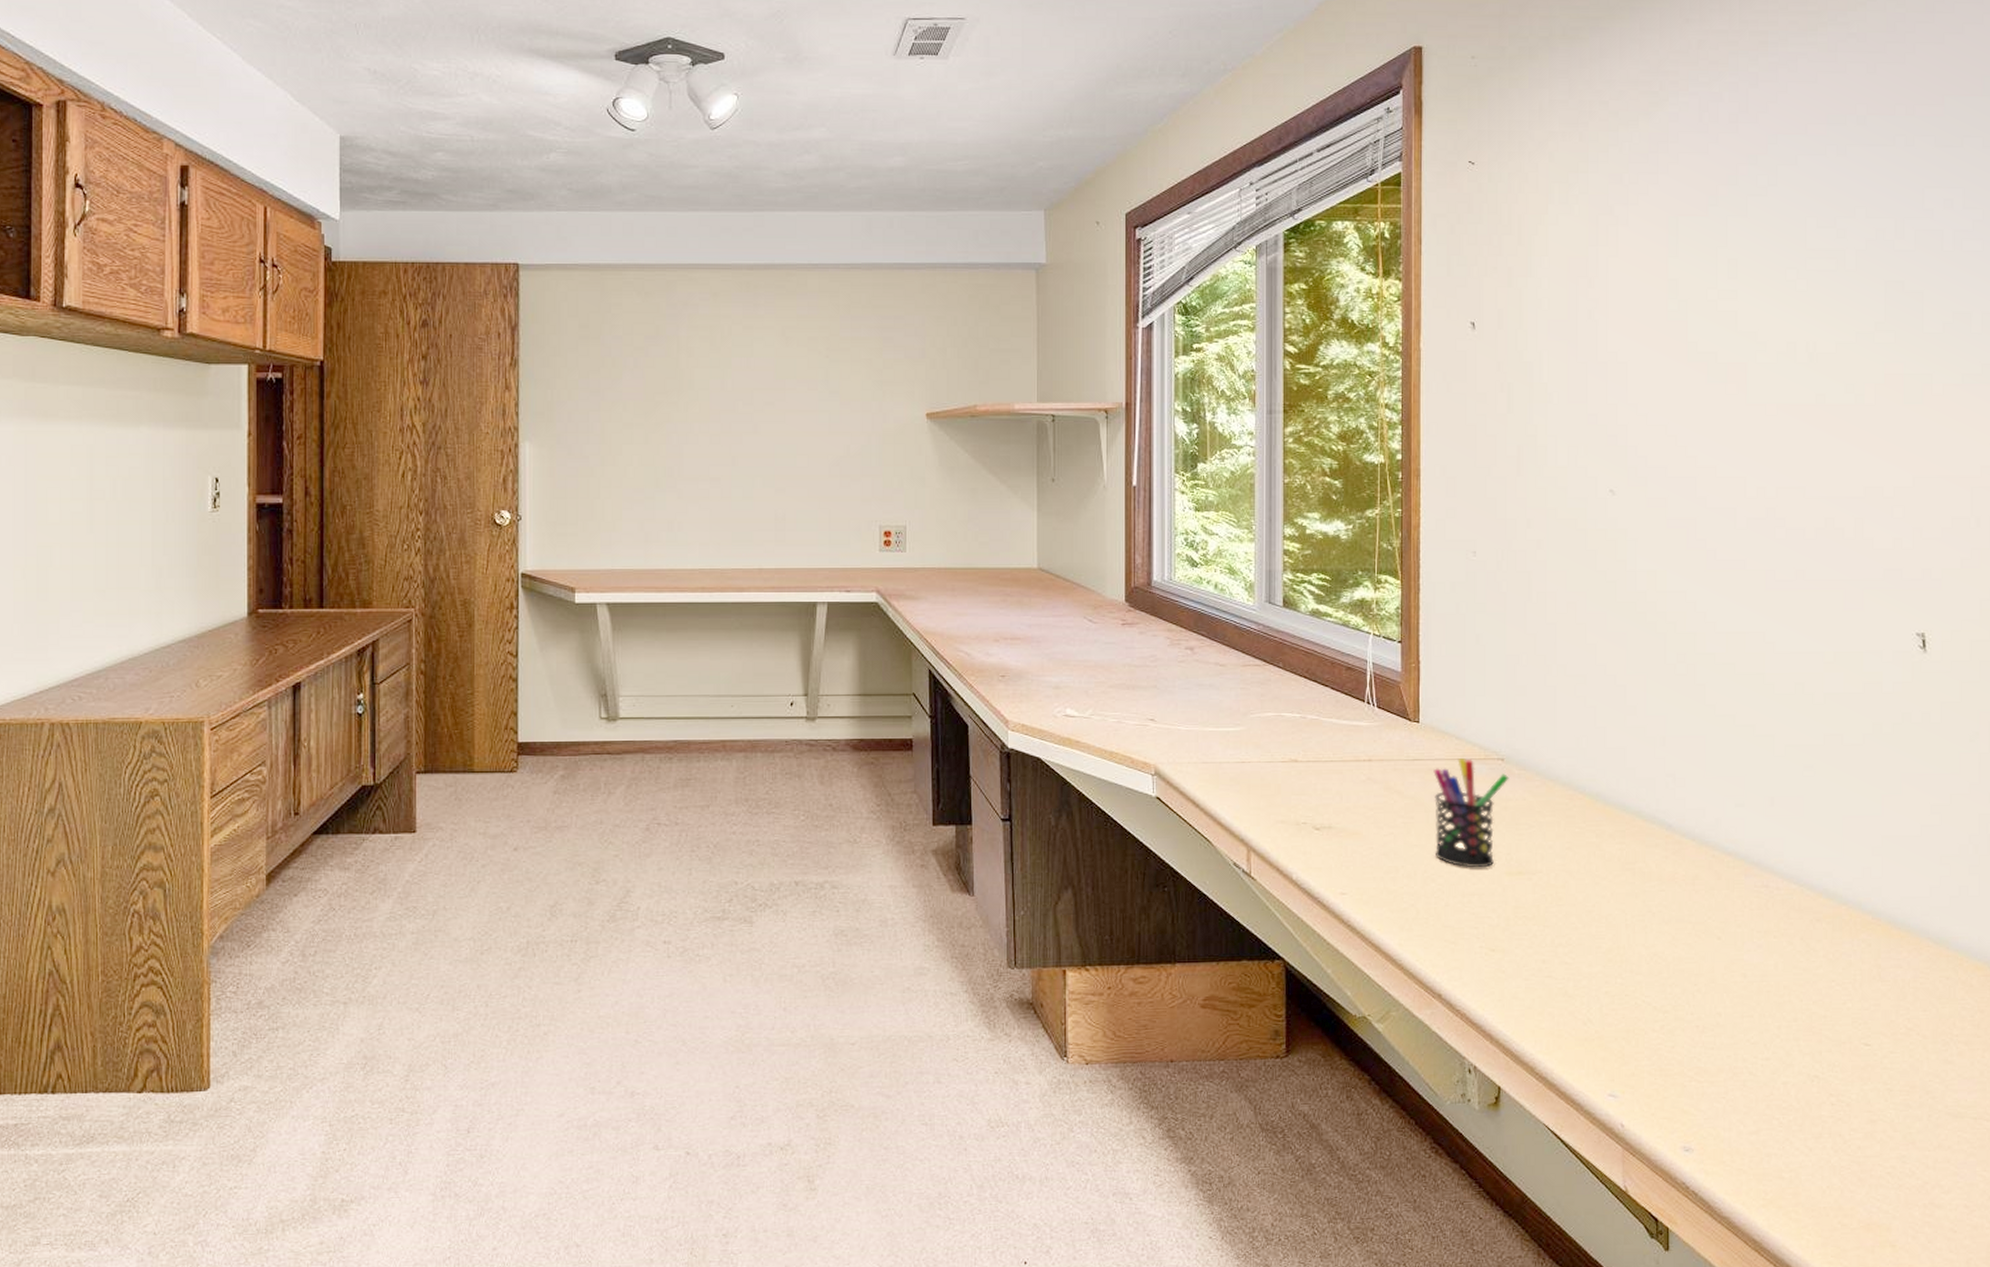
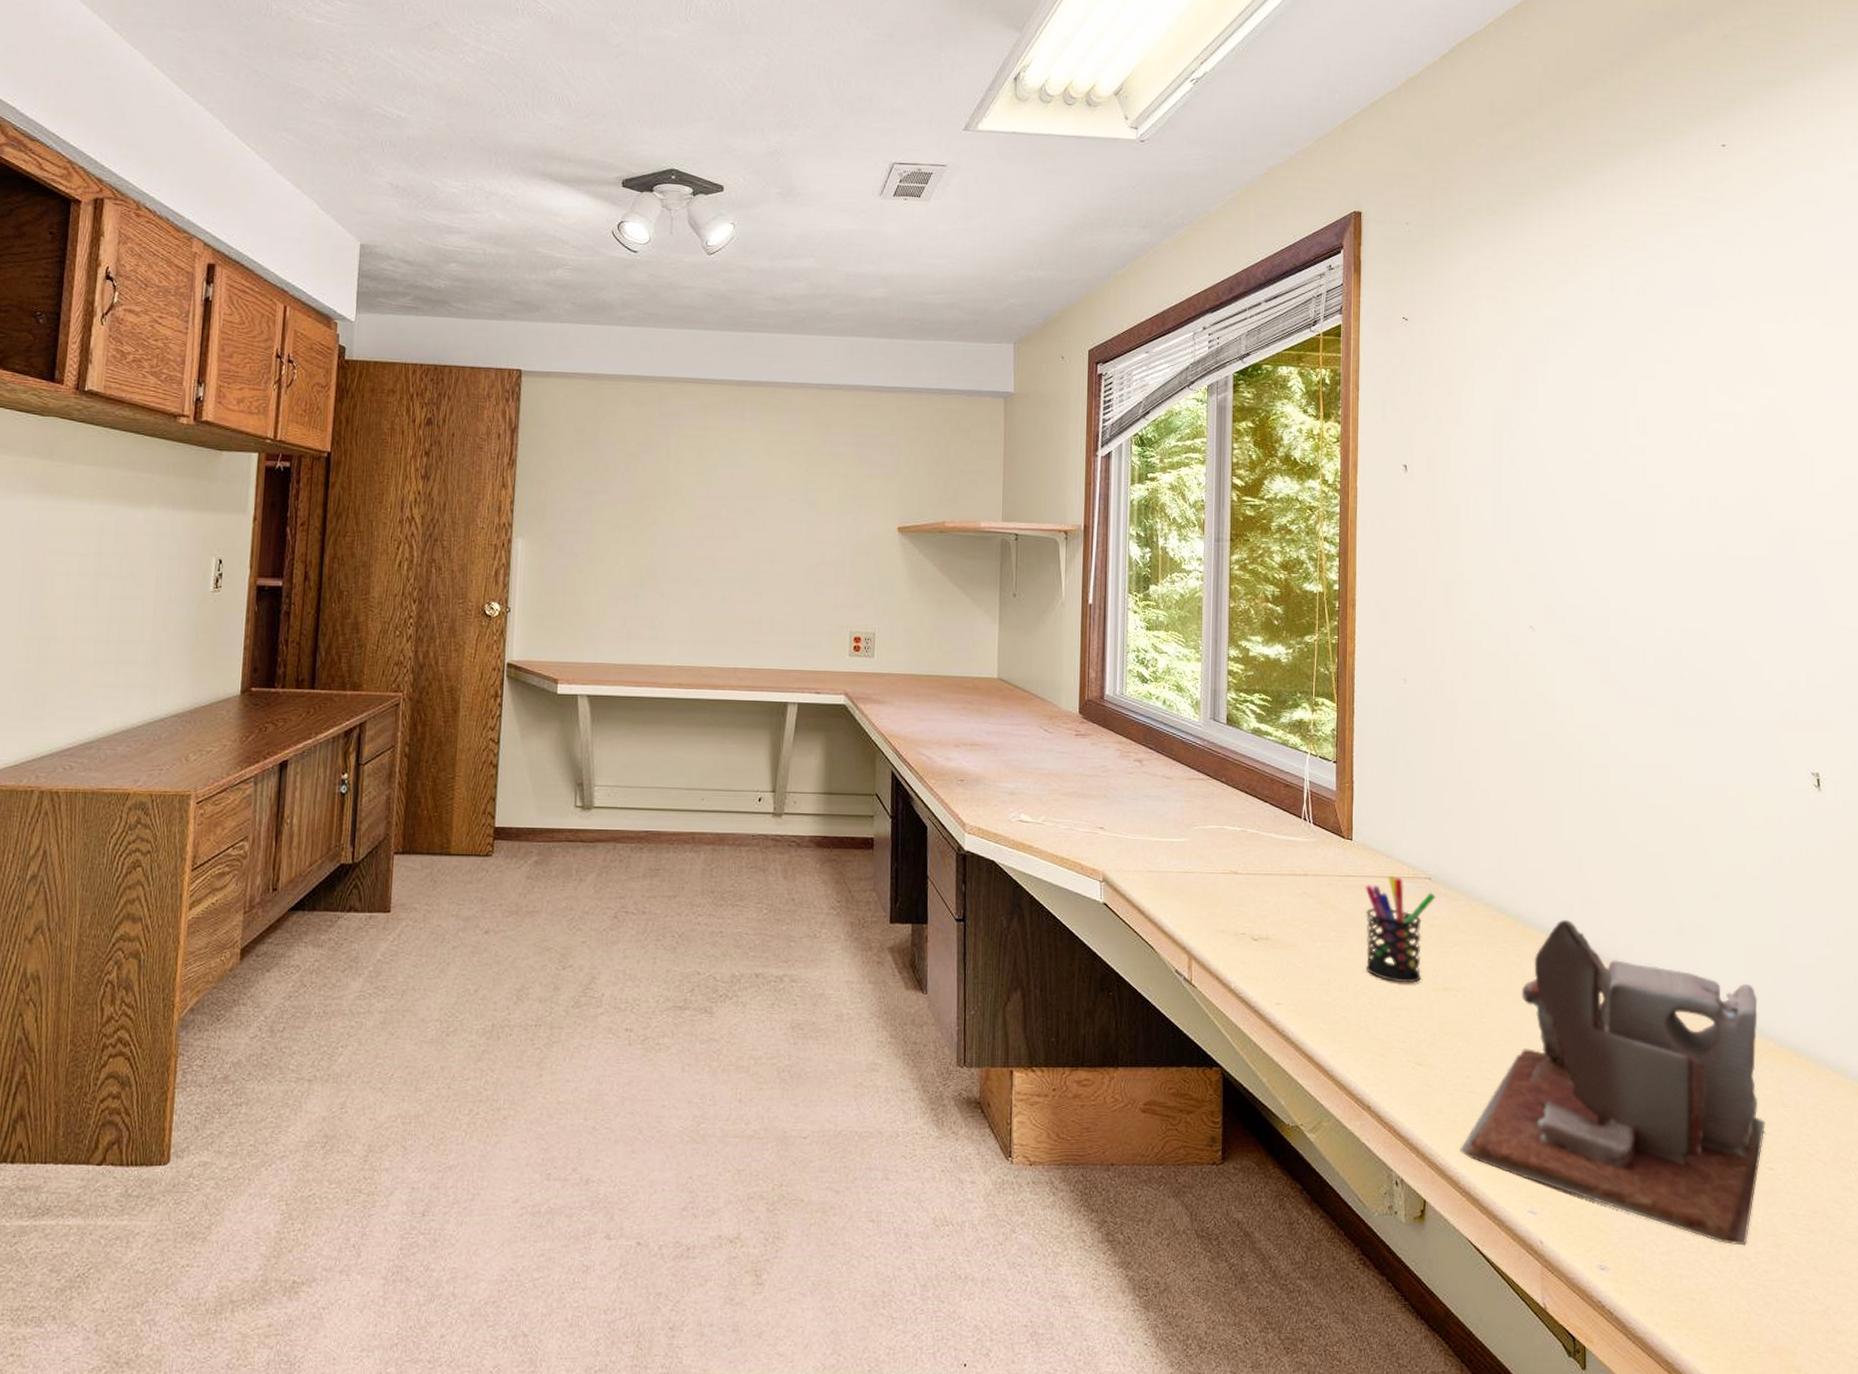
desk organizer: none [1536,797,1861,1123] -> present [1460,920,1765,1246]

